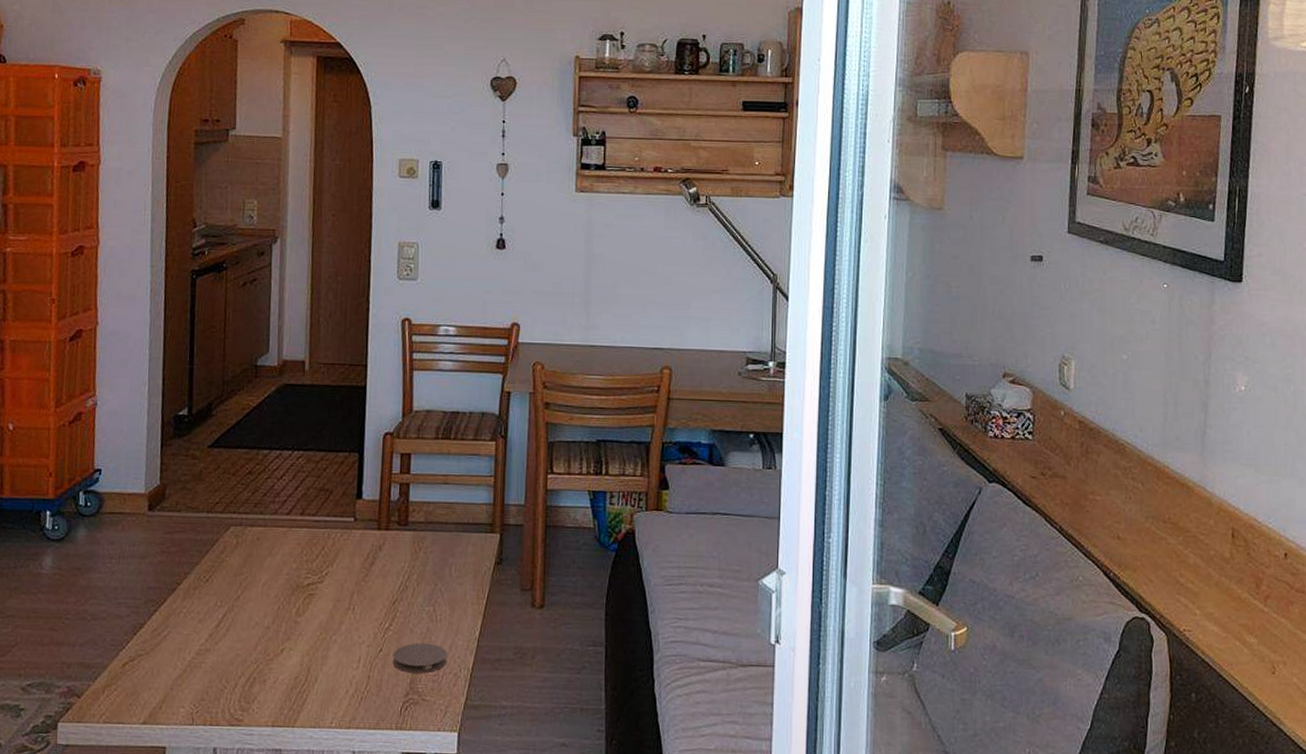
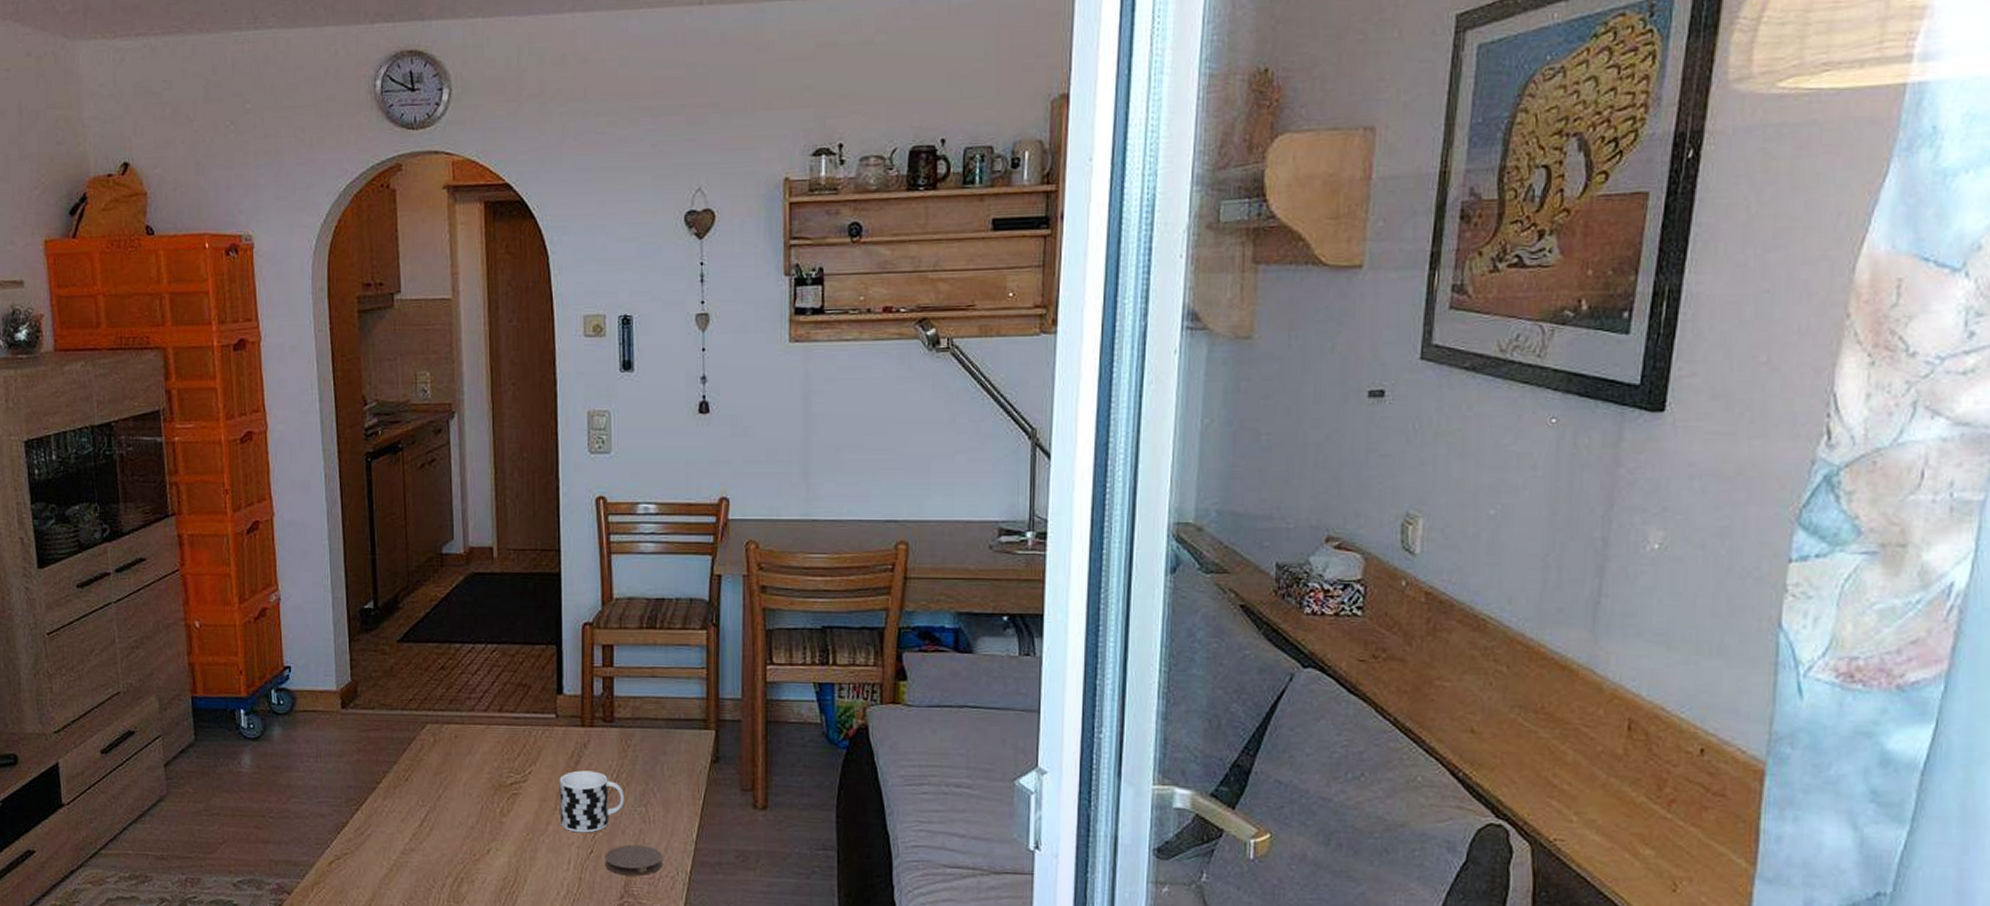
cup: none [353,572,415,632] -> present [559,770,625,833]

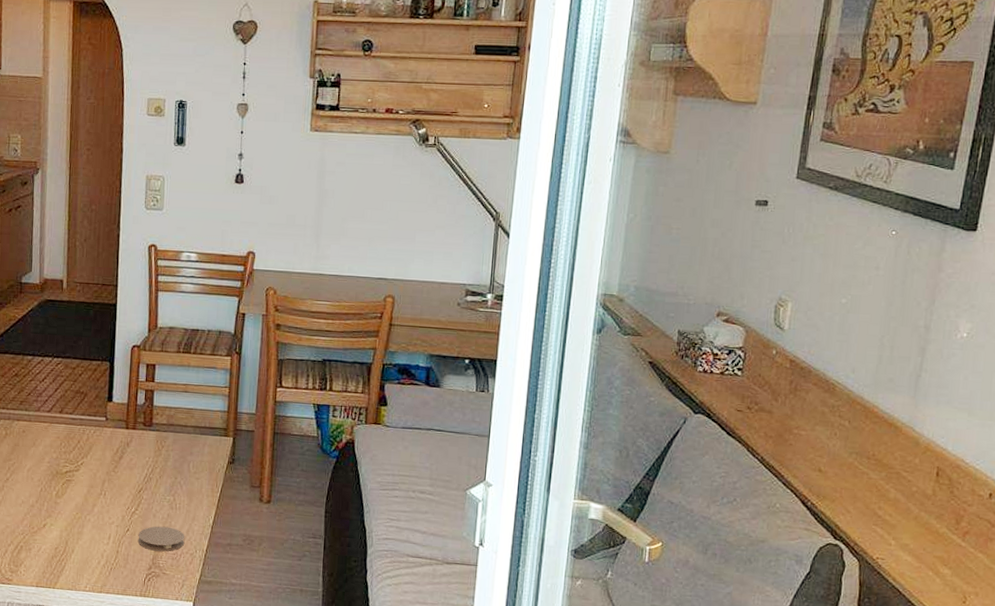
cup: present [559,770,625,833] -> none [104,464,157,515]

